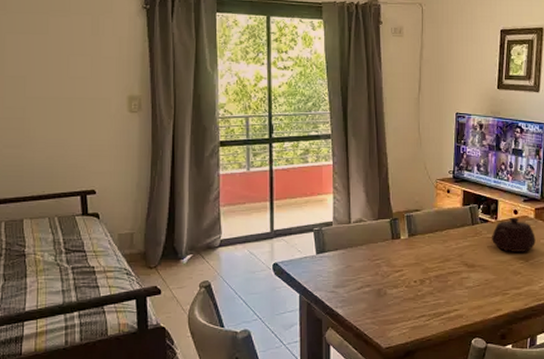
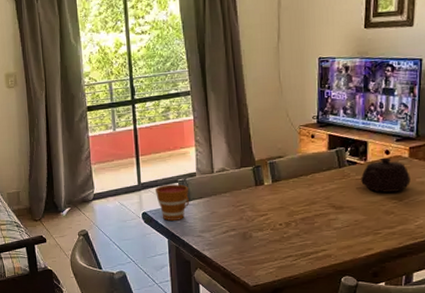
cup: none [289,233,324,273] -> present [156,184,189,221]

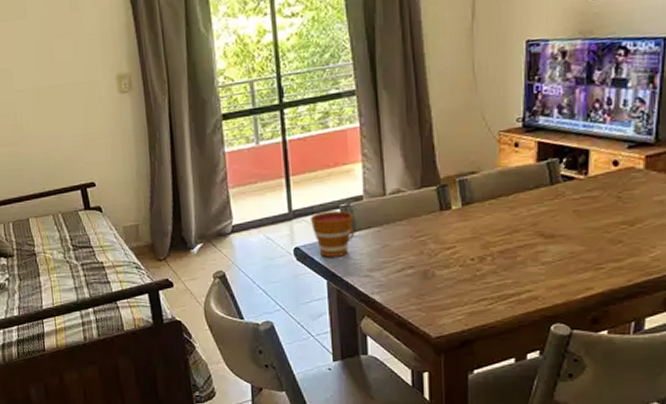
teapot: present [361,157,411,193] -> none [580,170,646,216]

